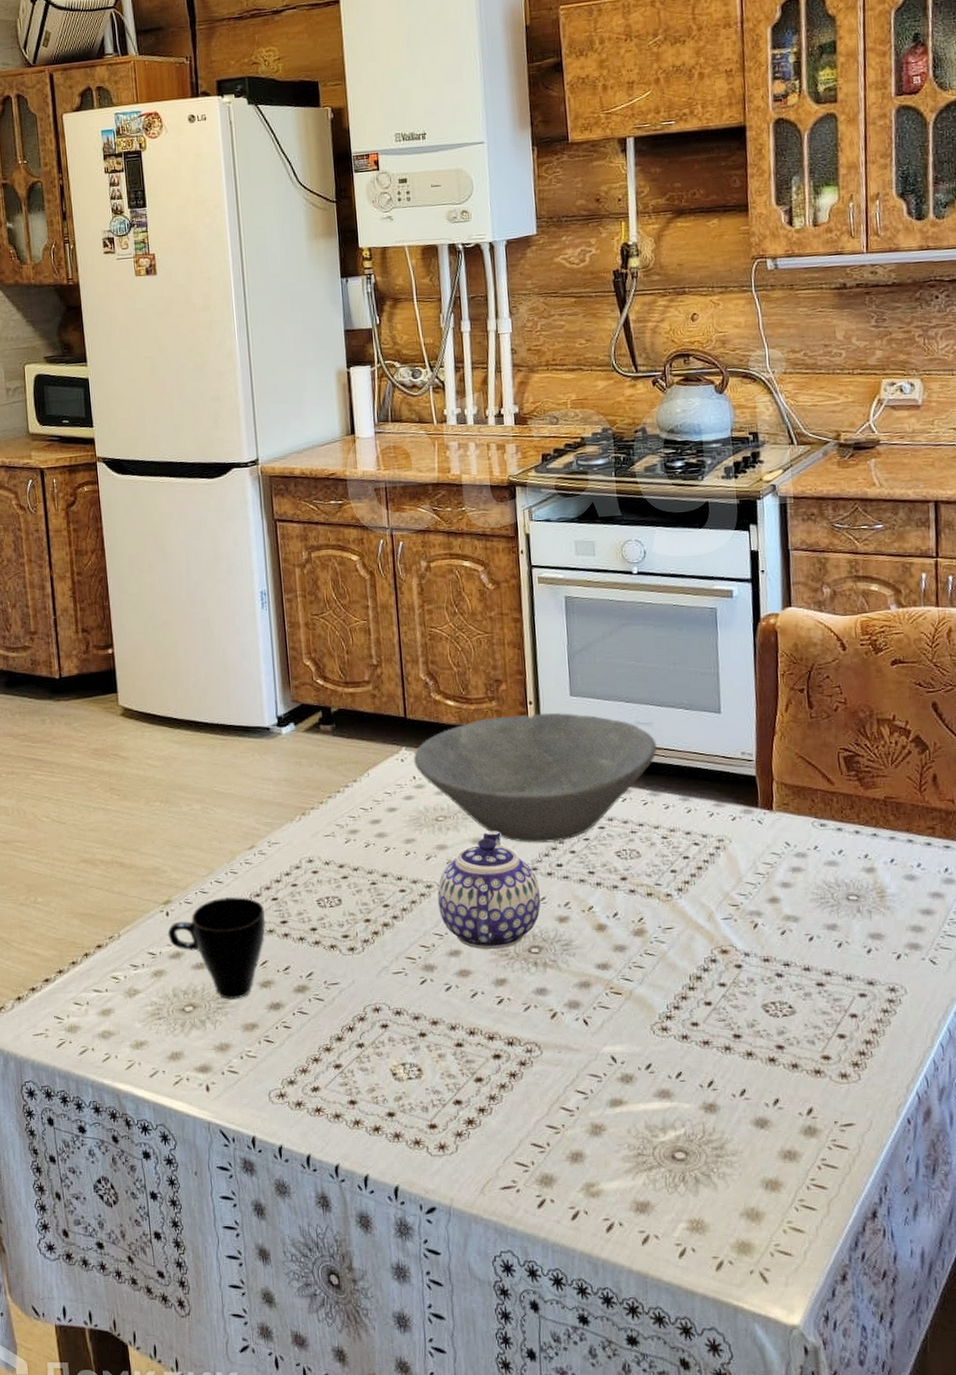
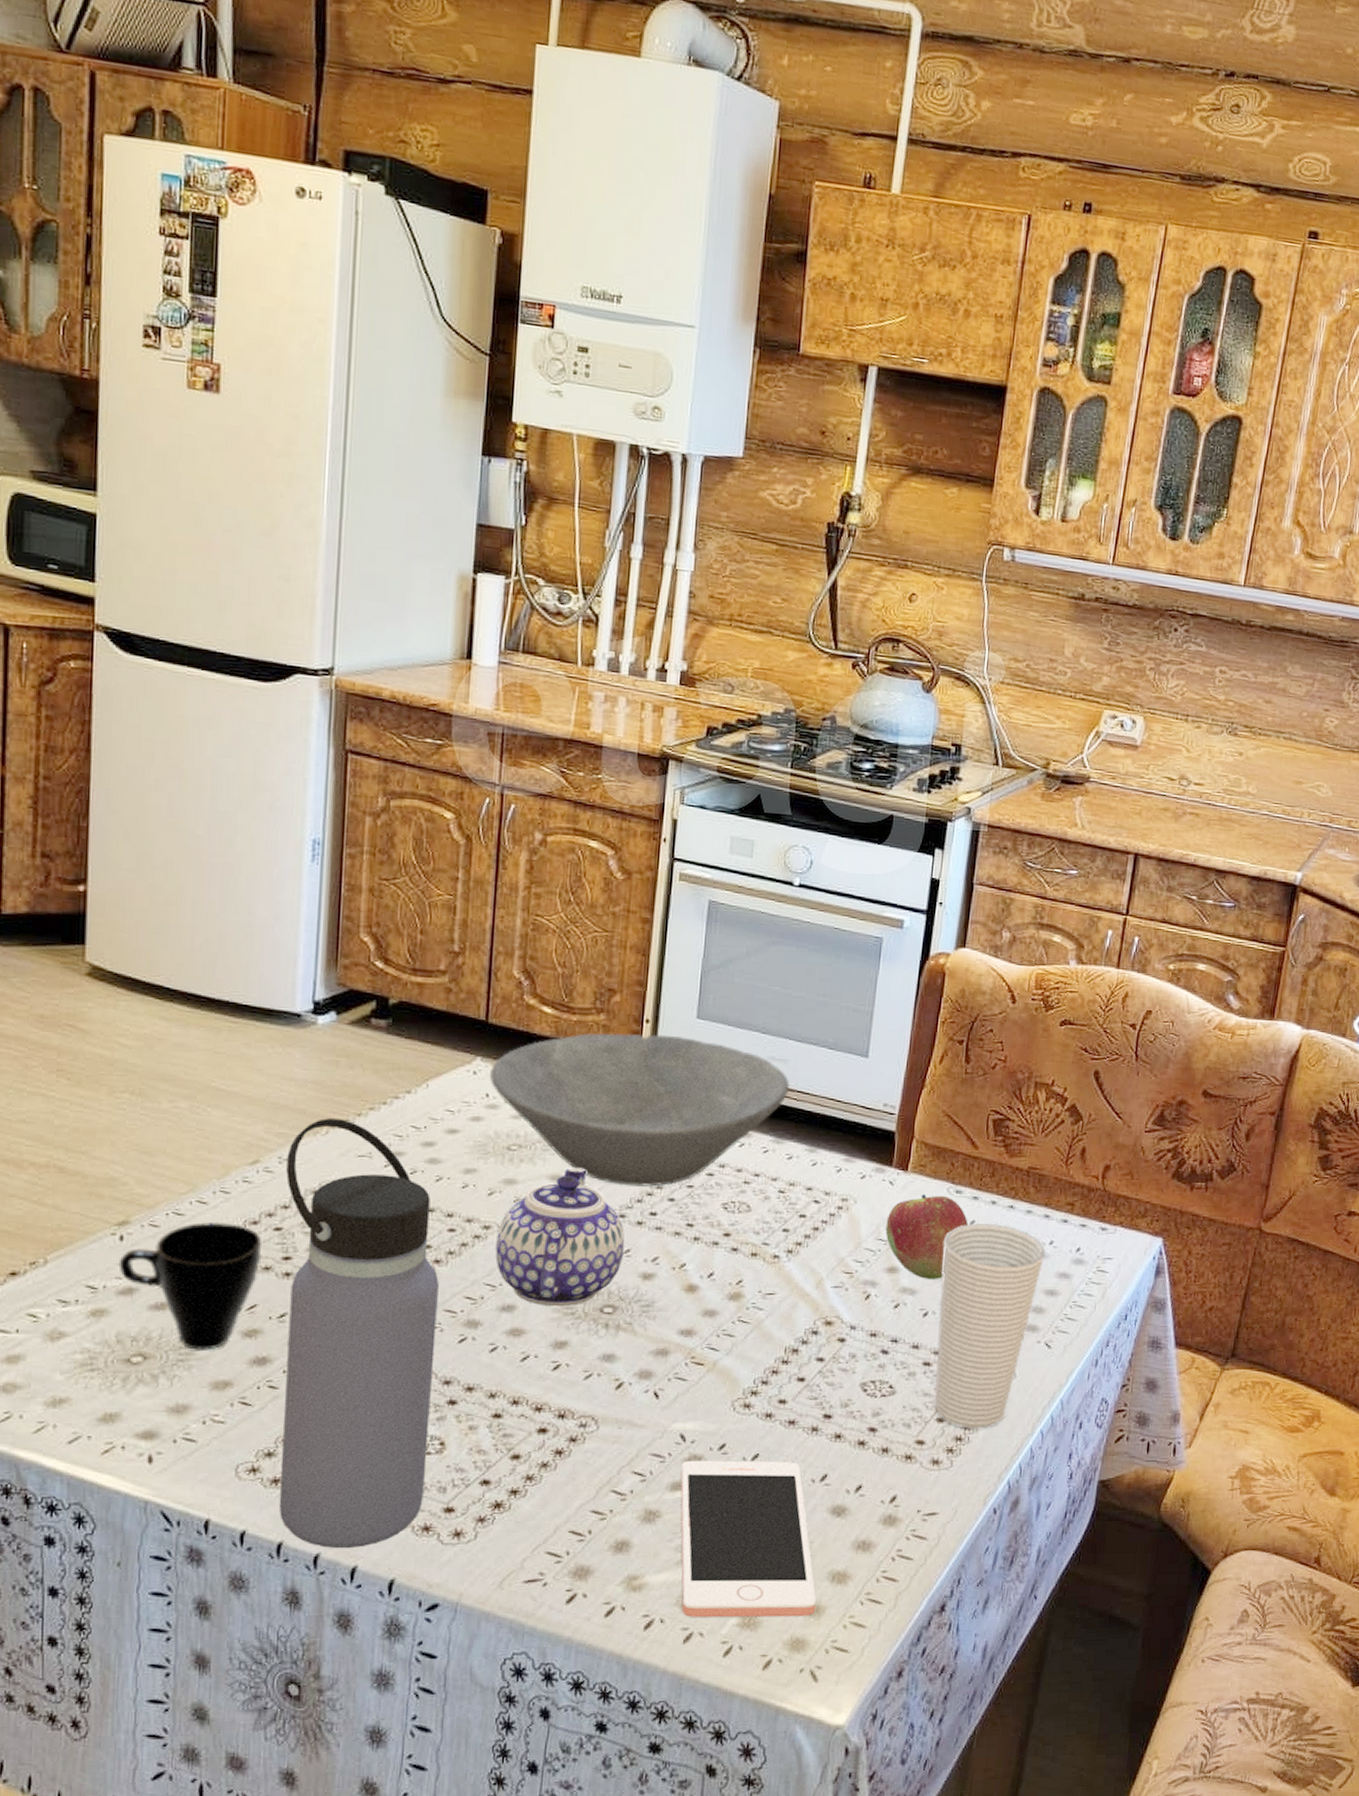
water bottle: none [274,807,412,1159] -> present [278,1118,439,1548]
cell phone: none [616,1078,756,1222] -> present [680,1460,817,1618]
fruit: none [761,829,837,906] -> present [885,1194,968,1279]
cup: none [816,851,915,1045] -> present [934,1222,1046,1430]

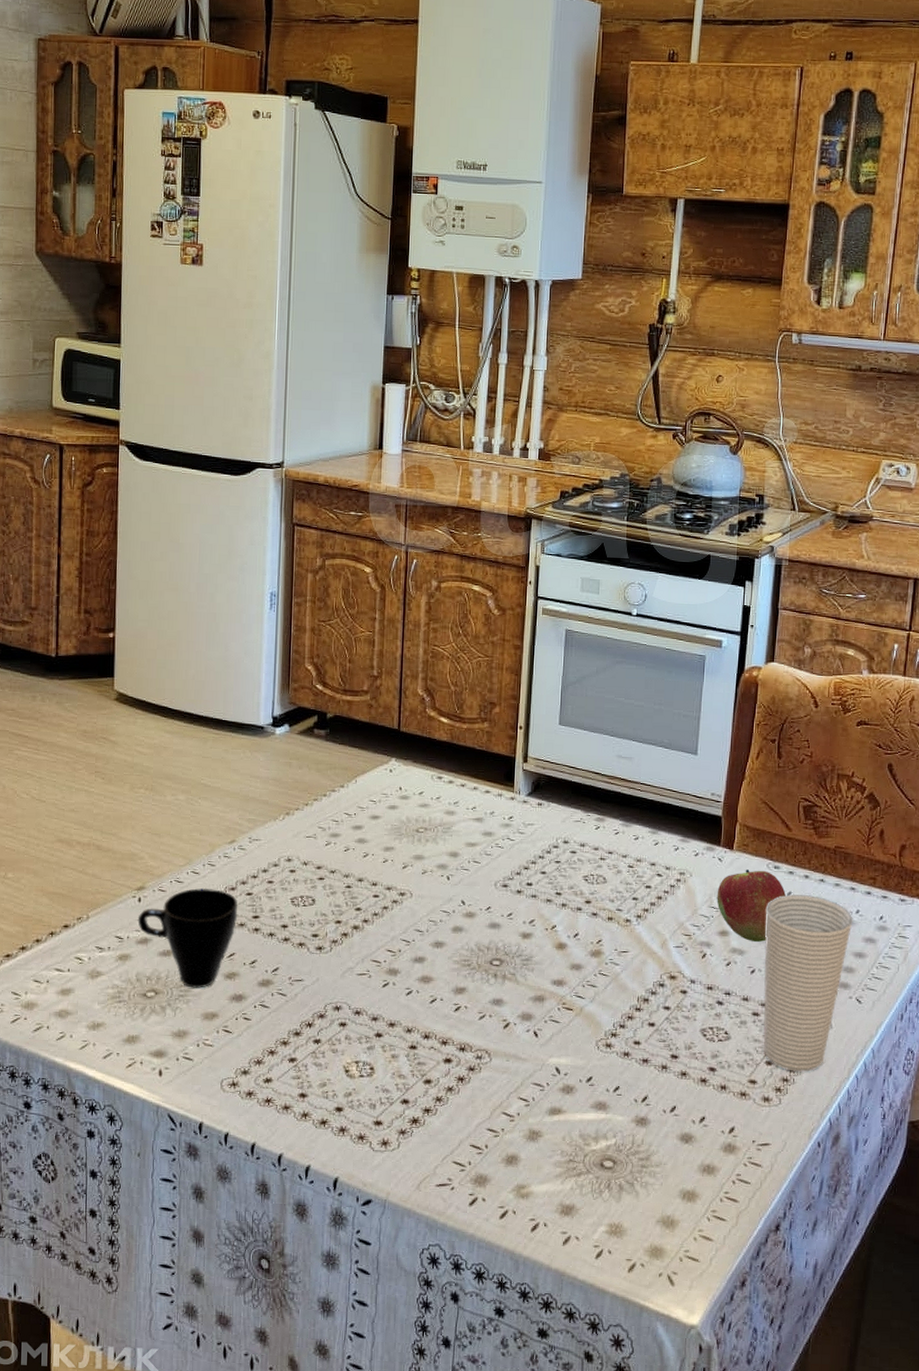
water bottle: present [278,1118,439,1548] -> none [252,807,367,1151]
bowl: present [490,1033,790,1187] -> none [402,738,635,862]
teapot: present [495,1167,625,1307] -> none [409,846,508,959]
cell phone: present [680,1460,817,1618] -> none [556,1089,671,1228]

